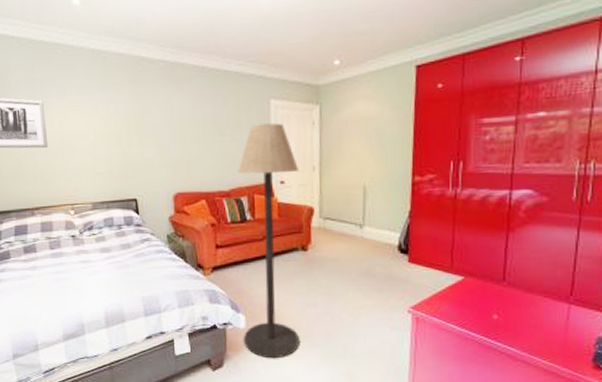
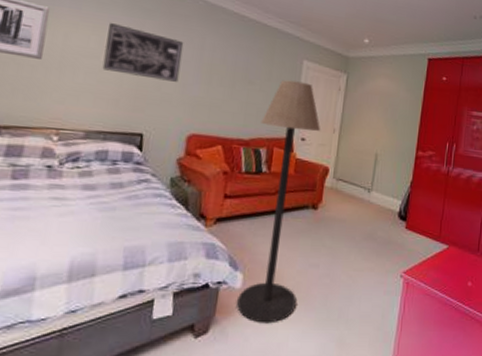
wall art: none [90,103,156,148] -> present [102,23,184,82]

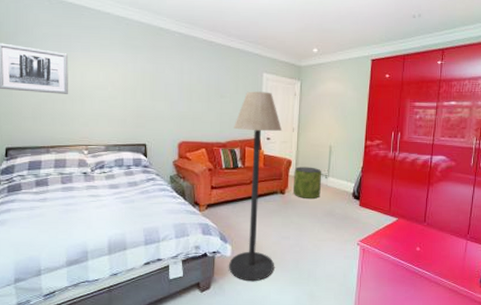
wall art: present [102,23,184,82] -> none [111,60,168,102]
pouf: none [328,176,365,217] -> present [293,166,322,199]

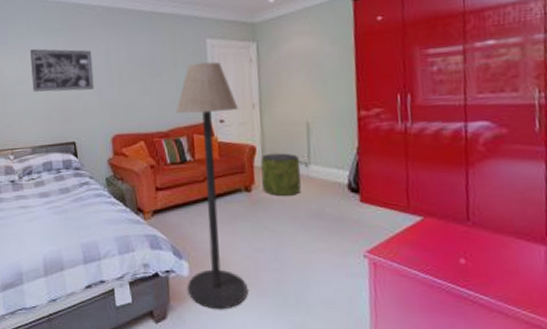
wall art: none [111,60,168,102] -> present [30,49,94,92]

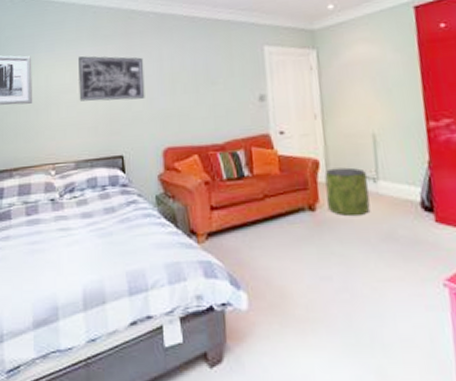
floor lamp: present [176,61,247,310] -> none [232,69,315,351]

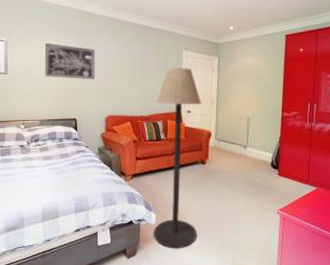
floor lamp: none [232,69,315,351] -> present [154,68,201,249]
pouf: present [324,167,370,216] -> none [214,138,241,168]

